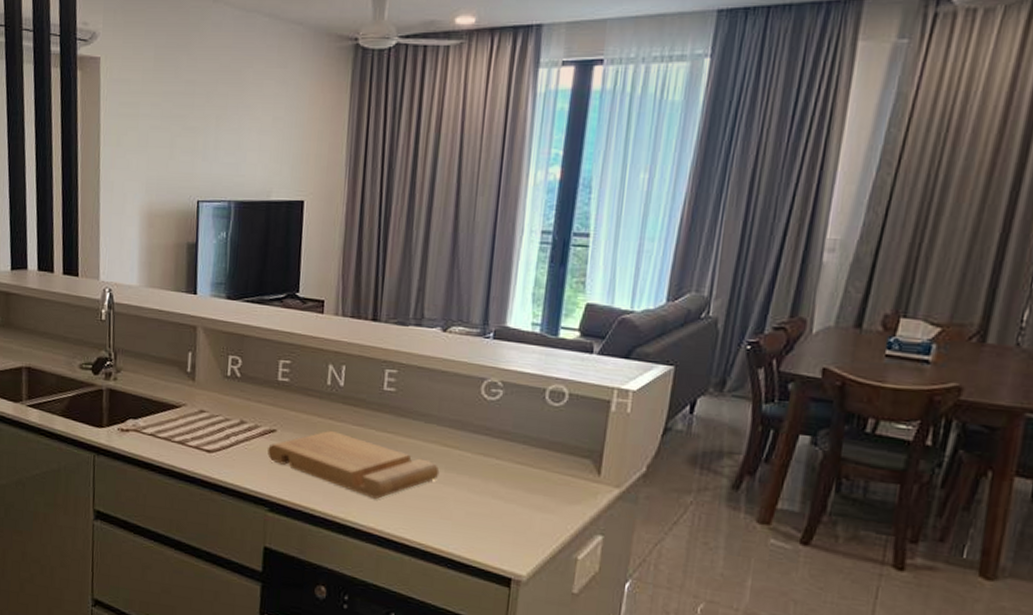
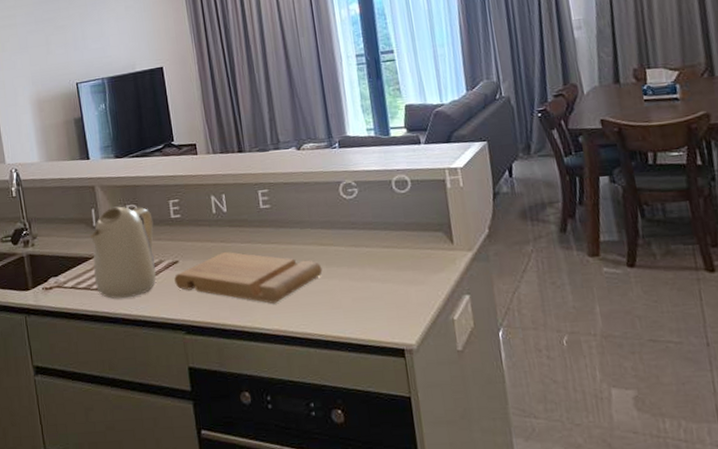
kettle: none [177,354,257,459] -> present [89,206,156,299]

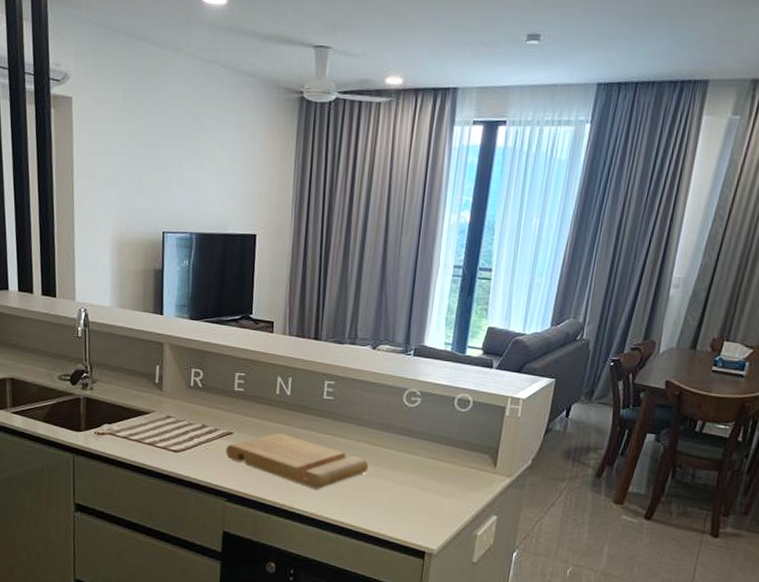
kettle: present [89,206,156,299] -> none [147,368,216,458]

